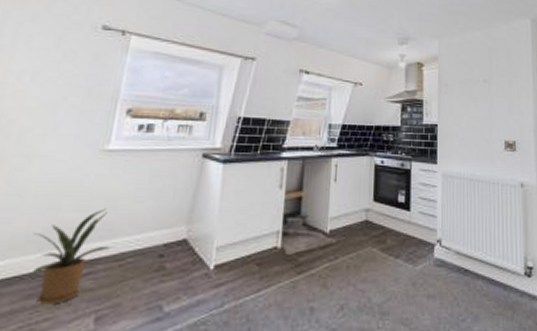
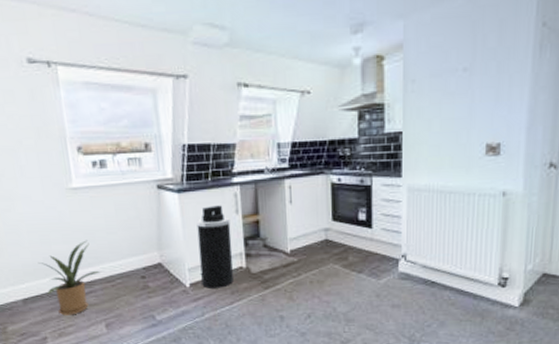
trash can: none [228,179,273,272] -> present [196,205,233,289]

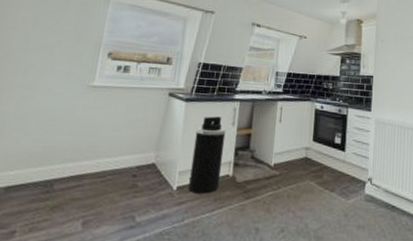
house plant: present [38,240,101,316] -> none [33,134,94,209]

